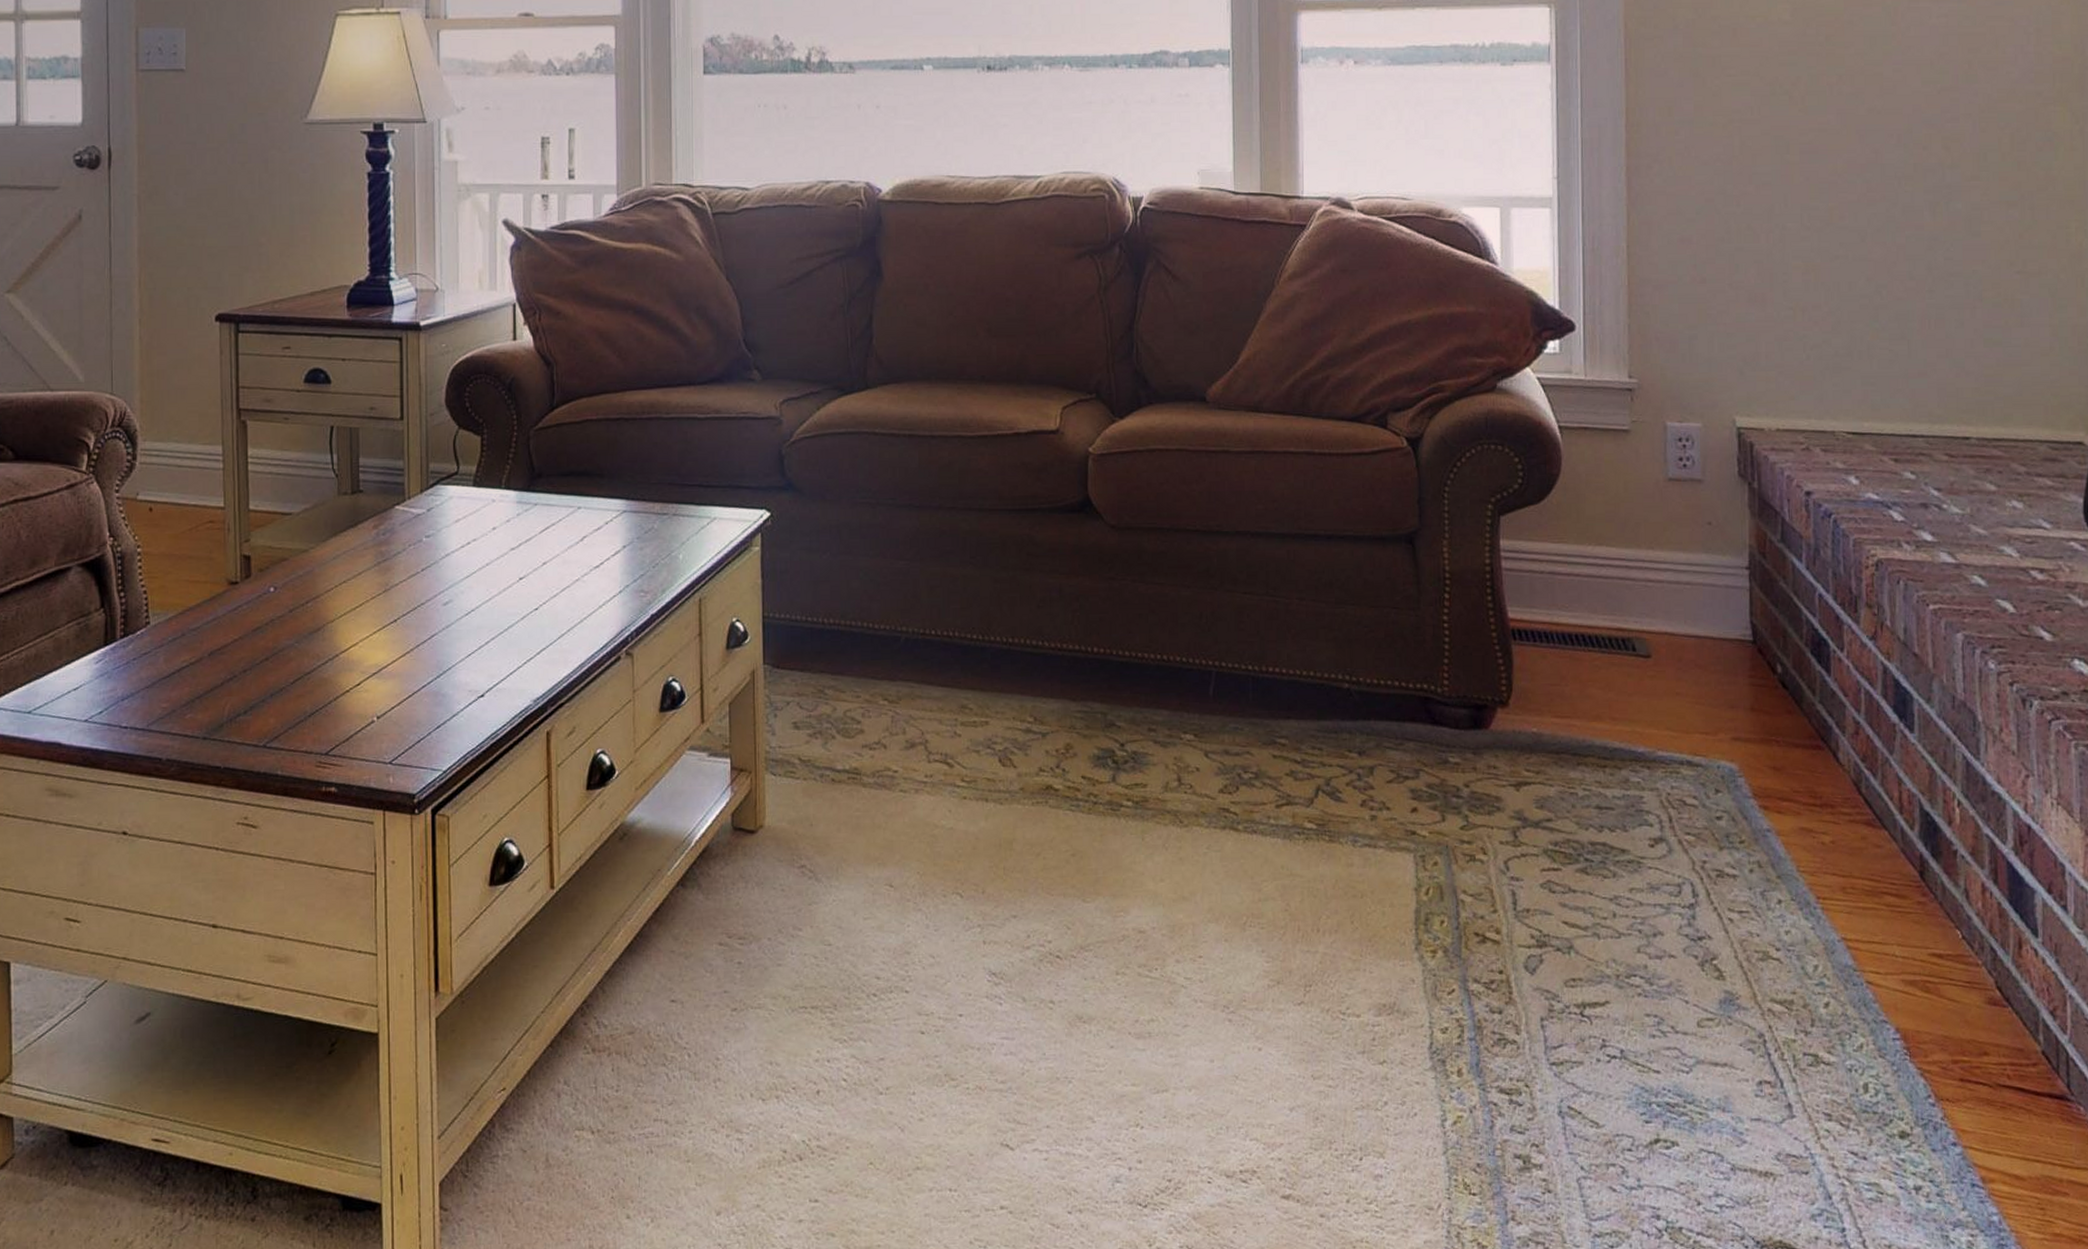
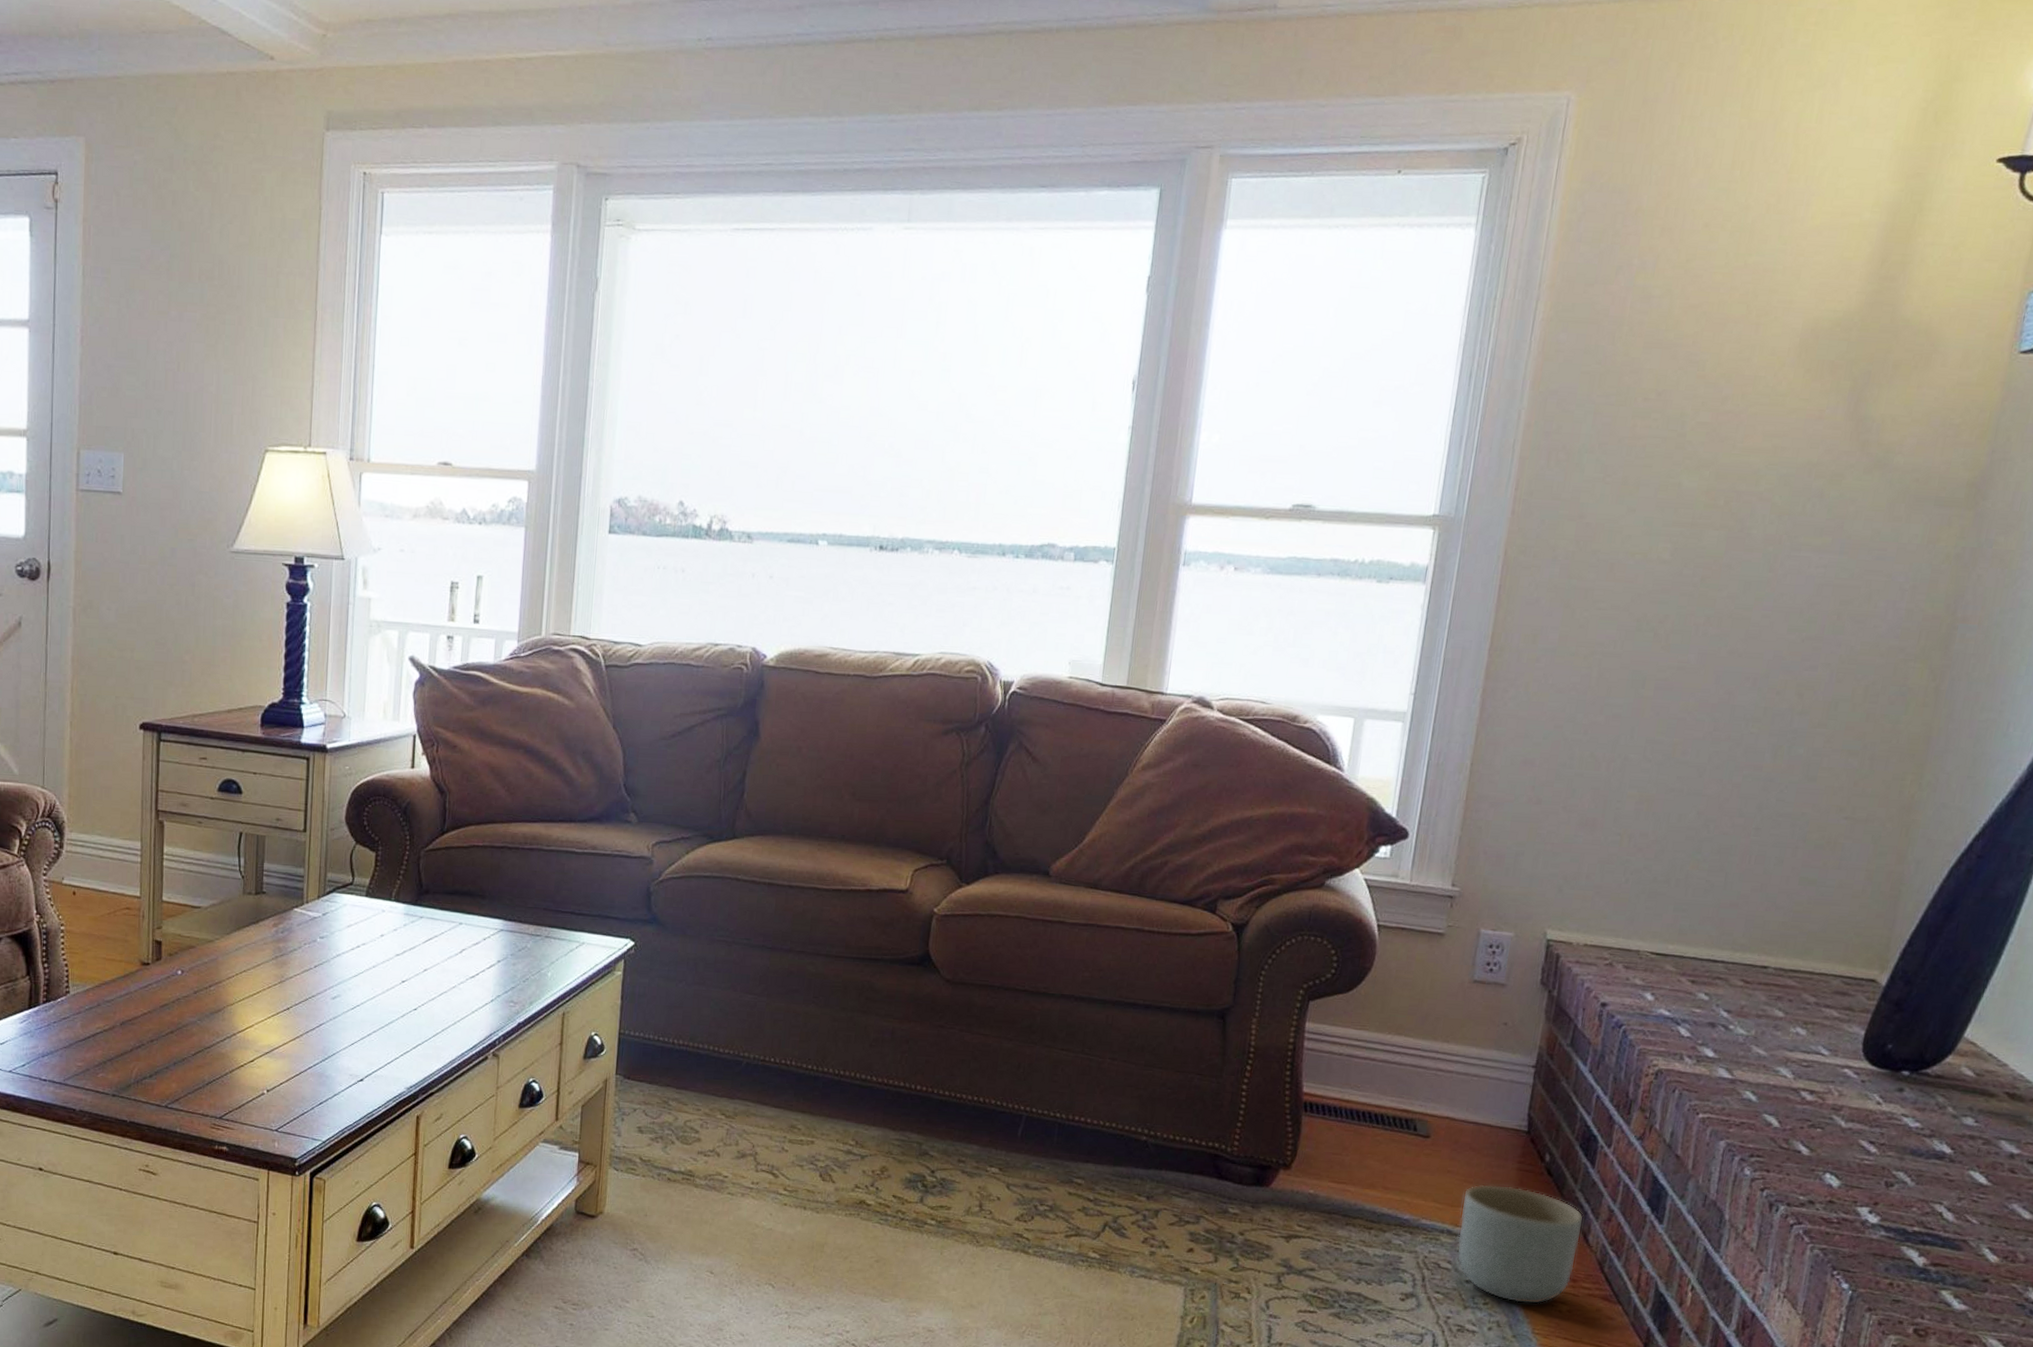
planter: none [1697,703,1831,839] -> present [1456,1183,1584,1305]

